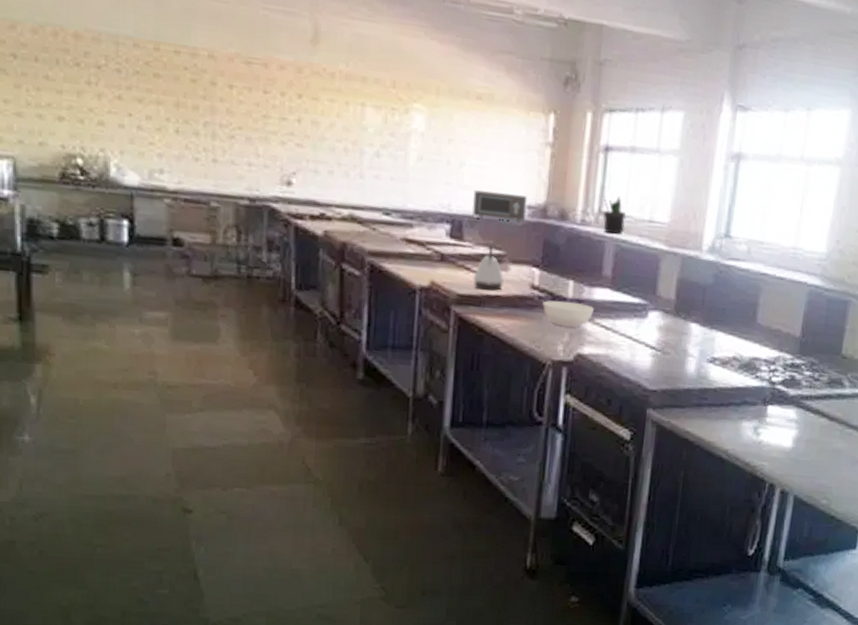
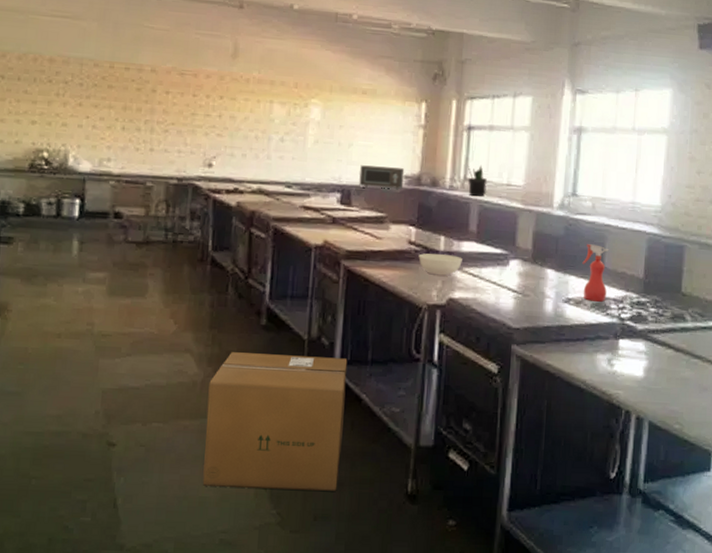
box: none [295,409,459,565] -> present [202,352,348,491]
kettle: present [472,241,504,291] -> none [359,205,385,247]
spray bottle: none [730,295,763,363] -> present [582,244,609,302]

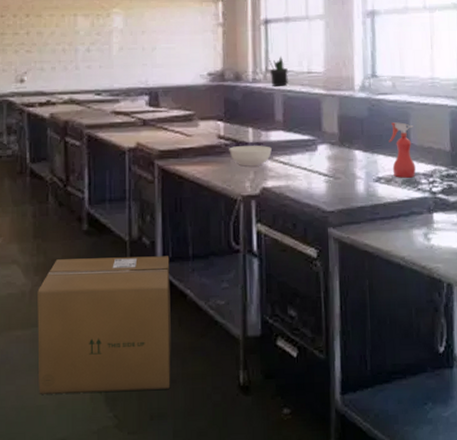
microwave: present [359,165,405,190] -> none [165,66,208,88]

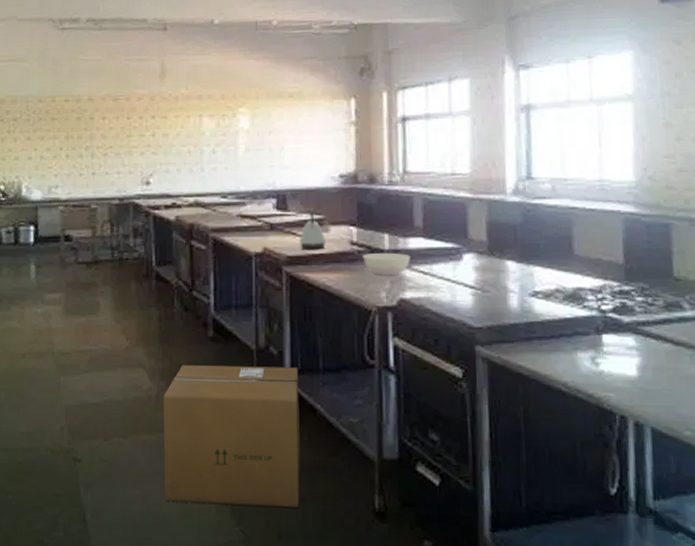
kettle: none [170,104,195,144] -> present [299,208,326,250]
planter: present [269,56,289,86] -> none [407,156,430,189]
spray bottle: present [389,122,416,178] -> none [547,230,581,293]

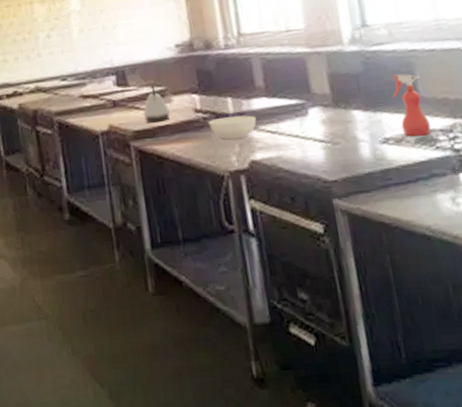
box: present [163,365,300,508] -> none [27,241,177,391]
spray bottle: none [547,230,581,293] -> present [392,73,431,137]

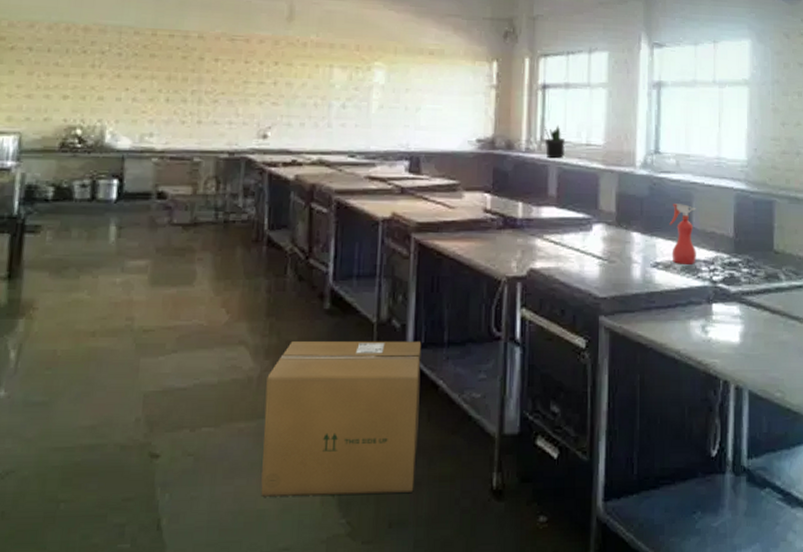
box: none [27,241,177,391] -> present [261,341,422,497]
kettle: present [143,81,170,123] -> none [430,173,459,217]
bowl: present [208,115,257,140] -> none [495,221,542,245]
planter: none [240,16,266,50] -> present [544,124,566,158]

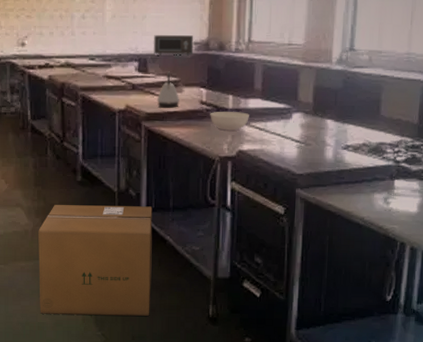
microwave: none [429,130,477,155] -> present [154,35,194,56]
kettle: none [430,173,459,217] -> present [156,71,179,108]
bowl: none [495,221,542,245] -> present [210,111,249,131]
planter: present [544,124,566,158] -> none [252,27,270,56]
spray bottle: present [669,204,696,264] -> none [360,95,385,147]

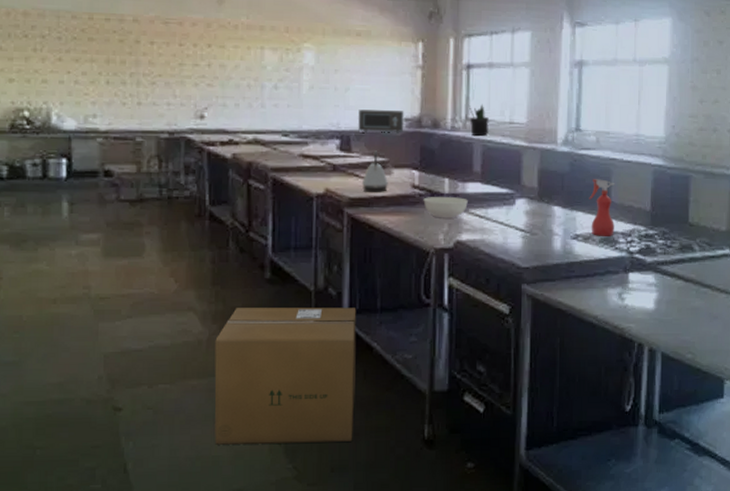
planter: none [252,27,270,56] -> present [469,103,490,136]
spray bottle: none [360,95,385,147] -> present [589,179,615,236]

